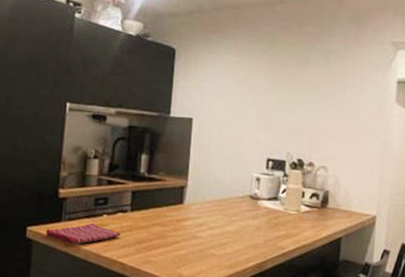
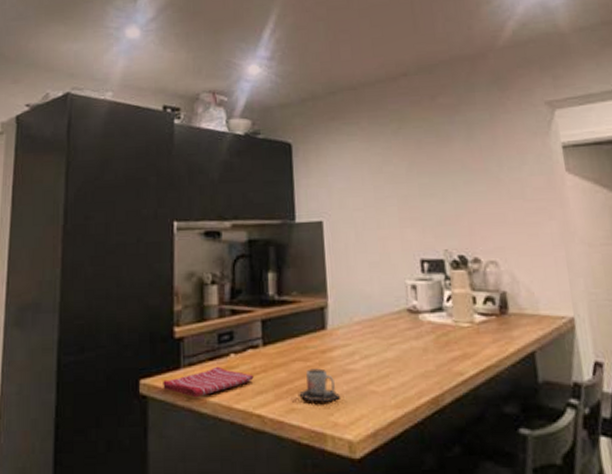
mug: none [155,232,187,258] -> present [299,368,340,402]

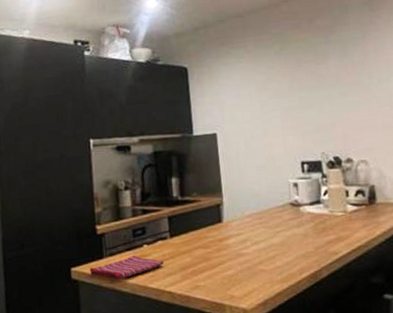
mug: present [299,368,340,402] -> none [201,253,235,280]

